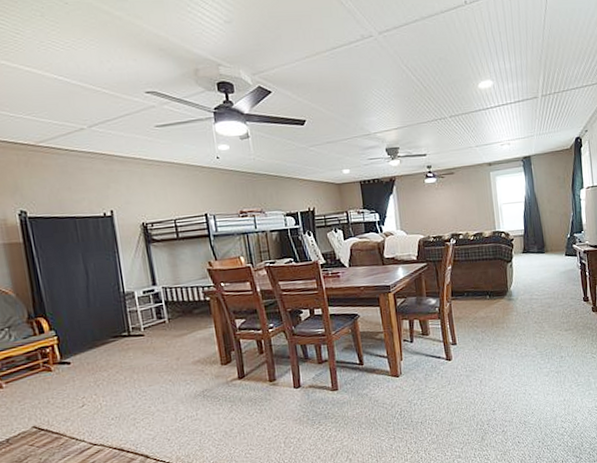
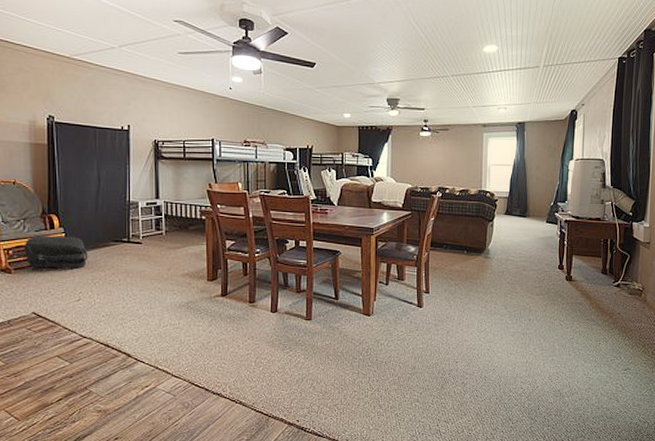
backpack: none [10,338,87,386] -> present [20,235,88,273]

